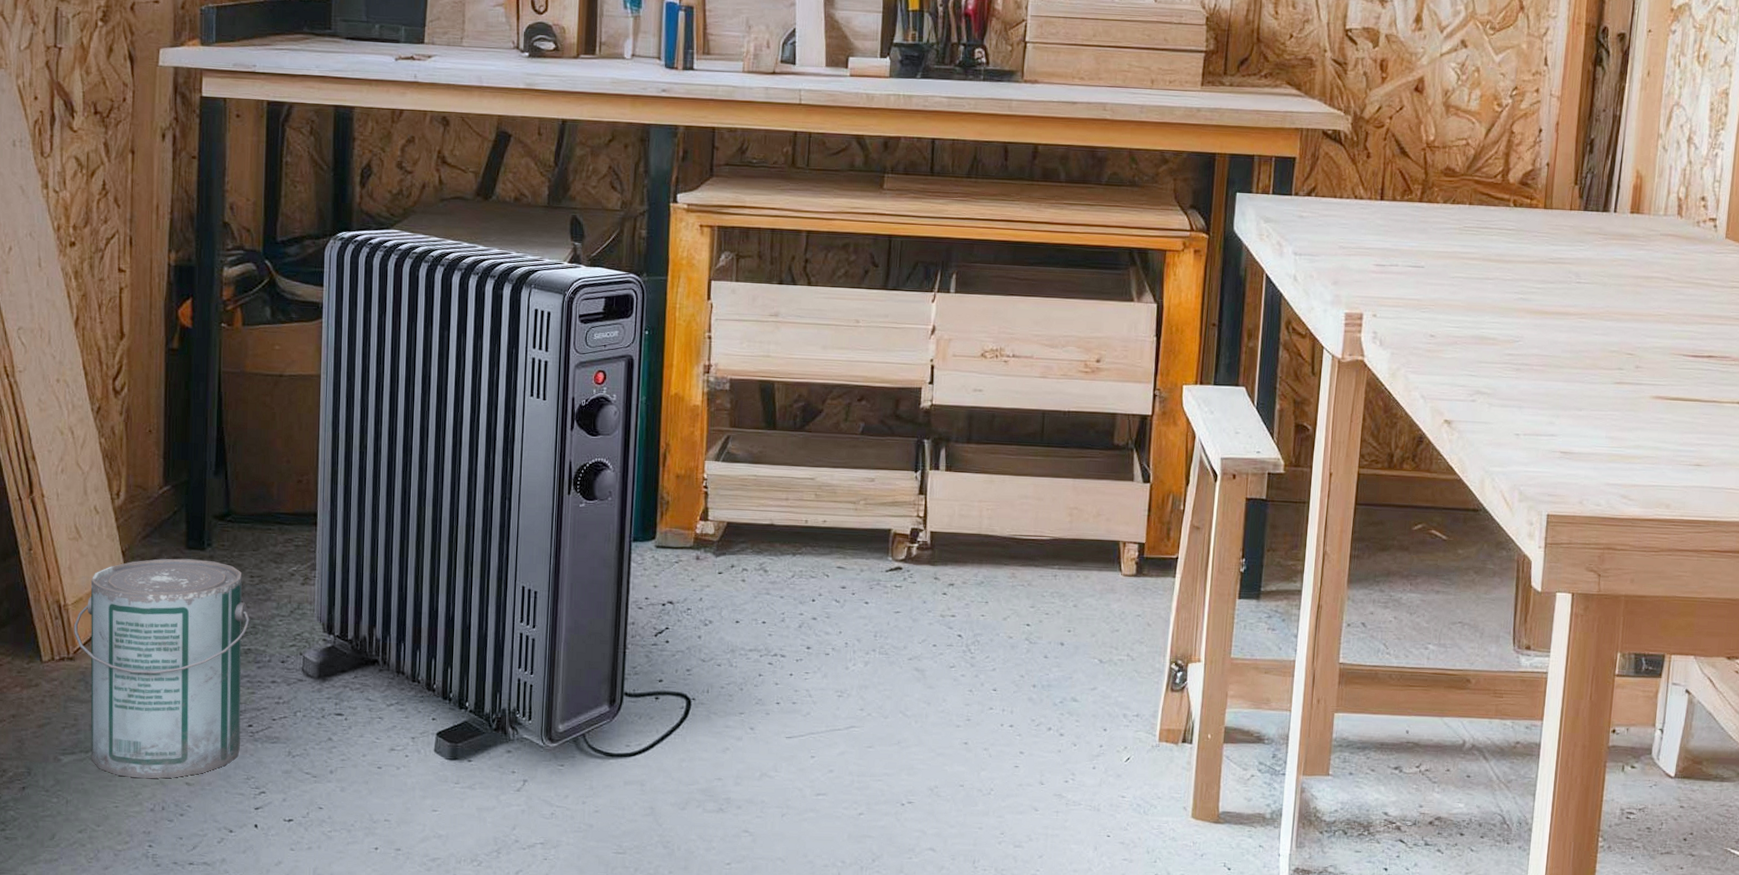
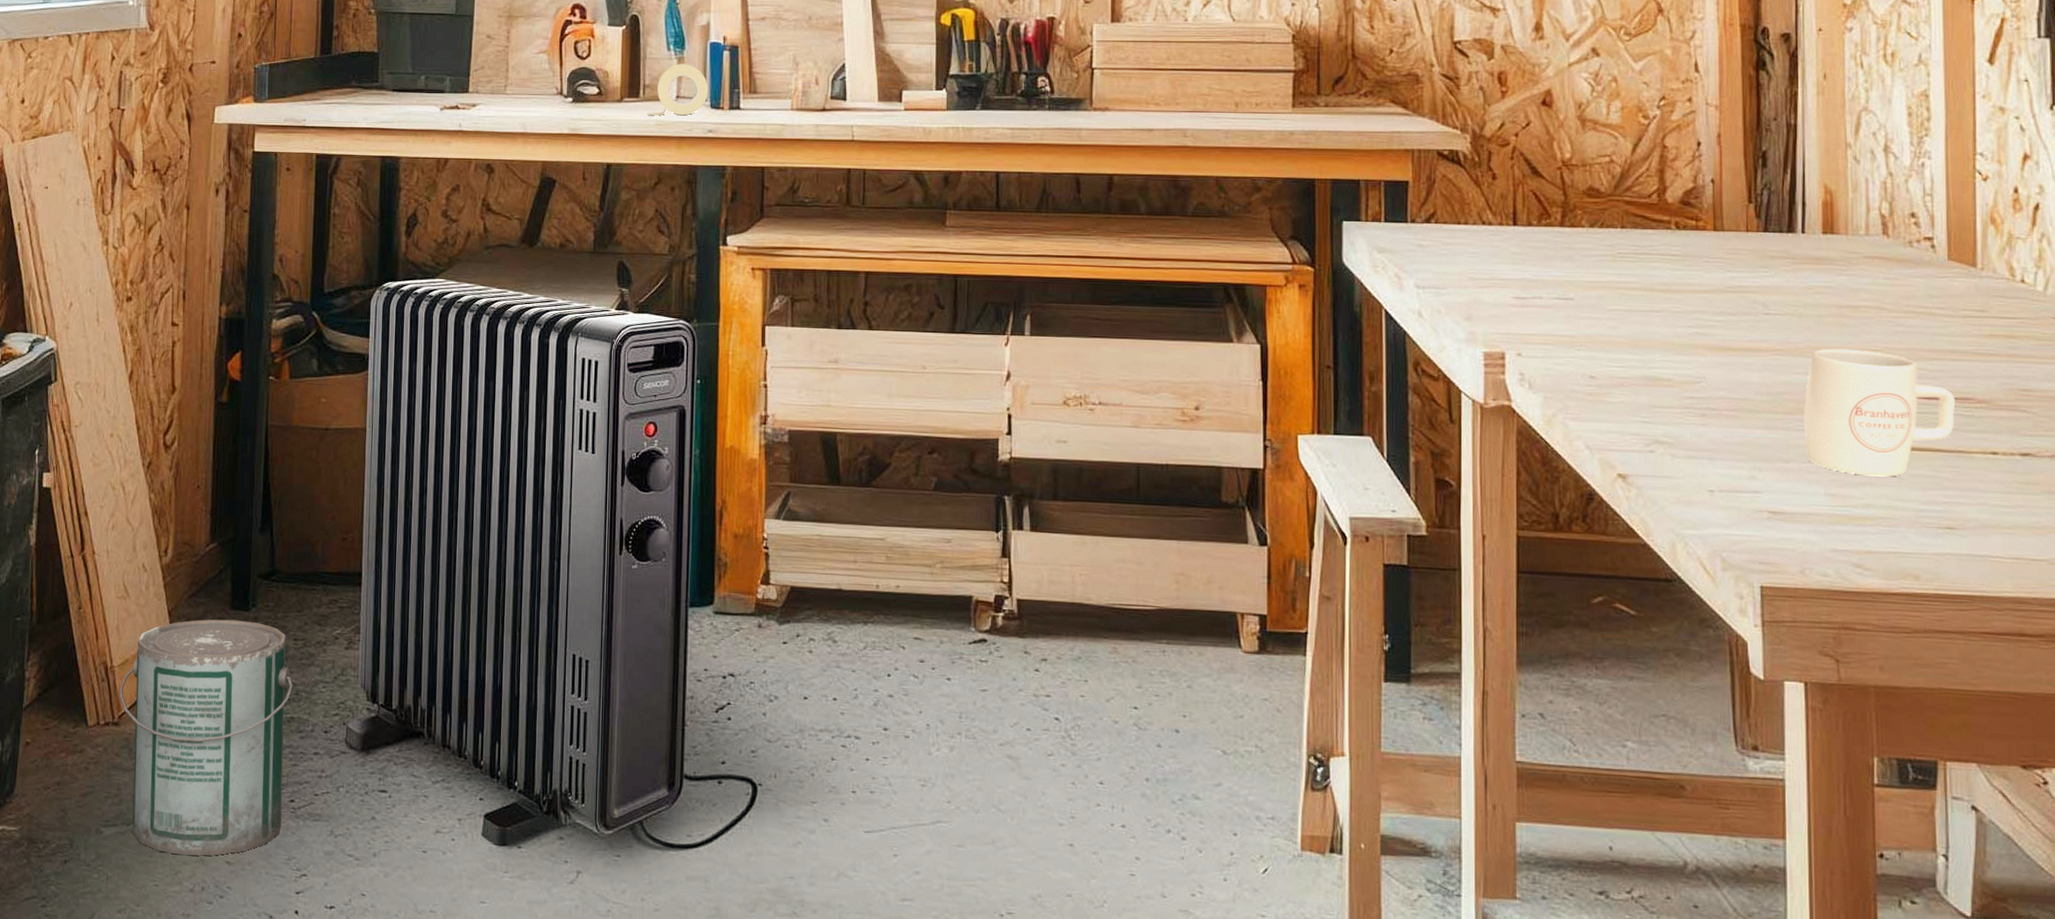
adhesive tape: none [603,22,664,74] -> present [648,63,709,116]
mug: none [1595,313,1716,423] -> present [1804,348,1956,477]

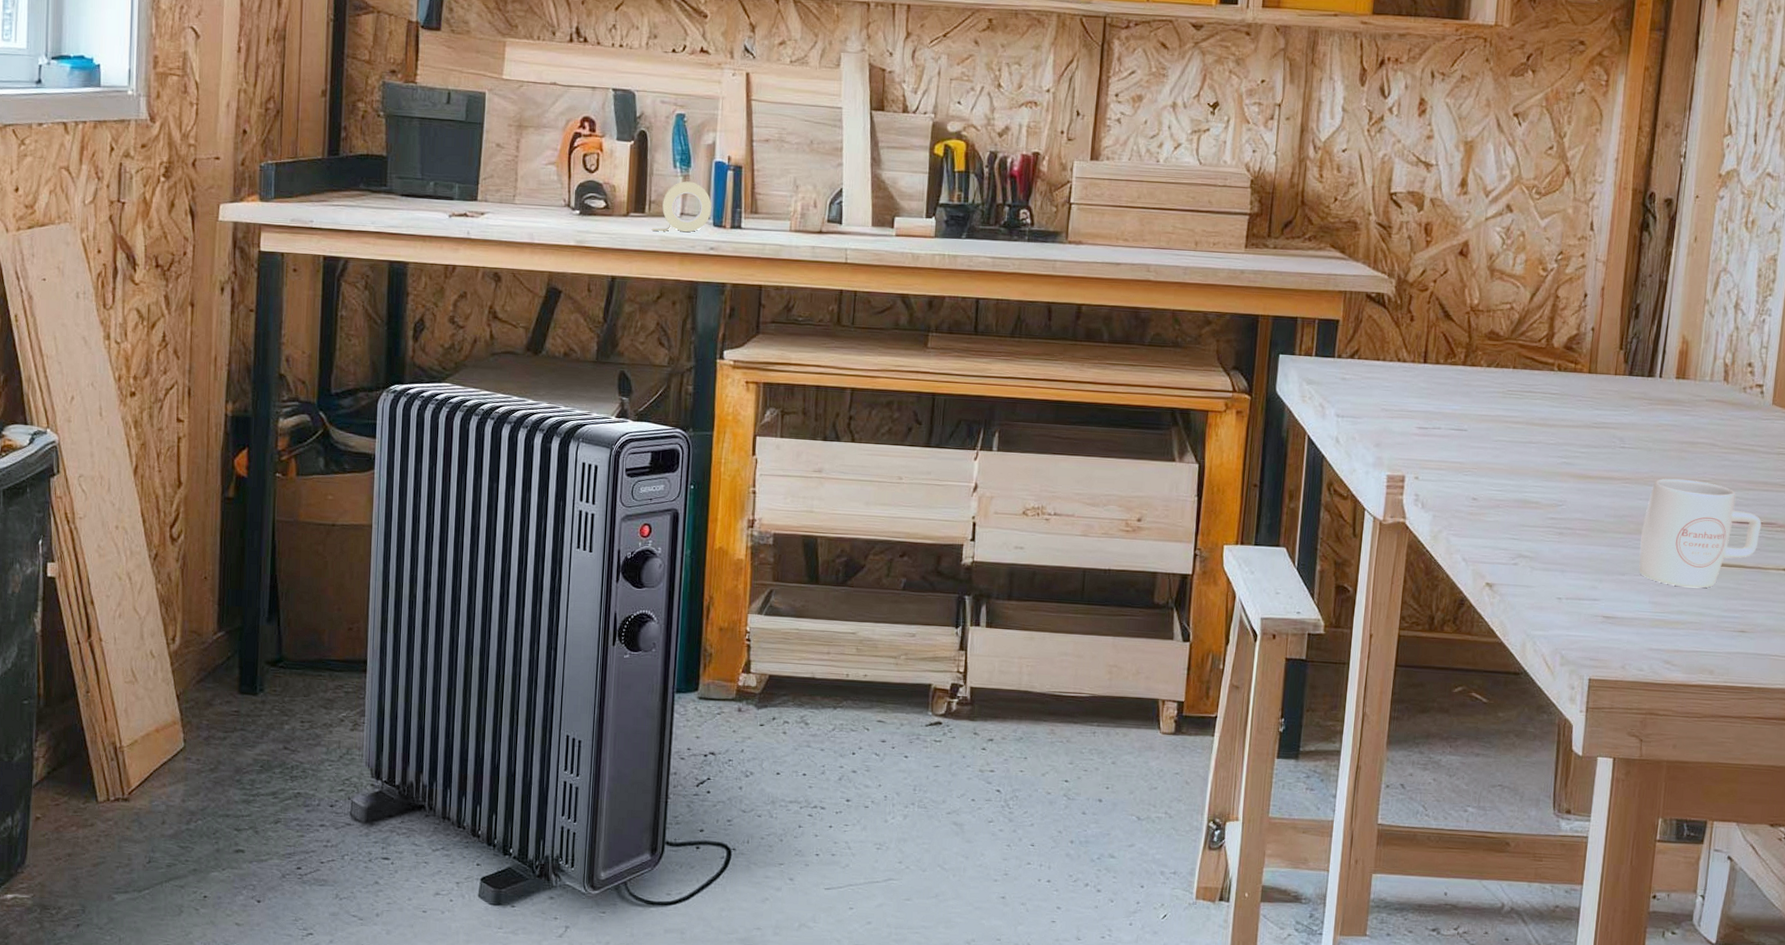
paint can: present [119,619,293,856] -> none [128,703,300,919]

